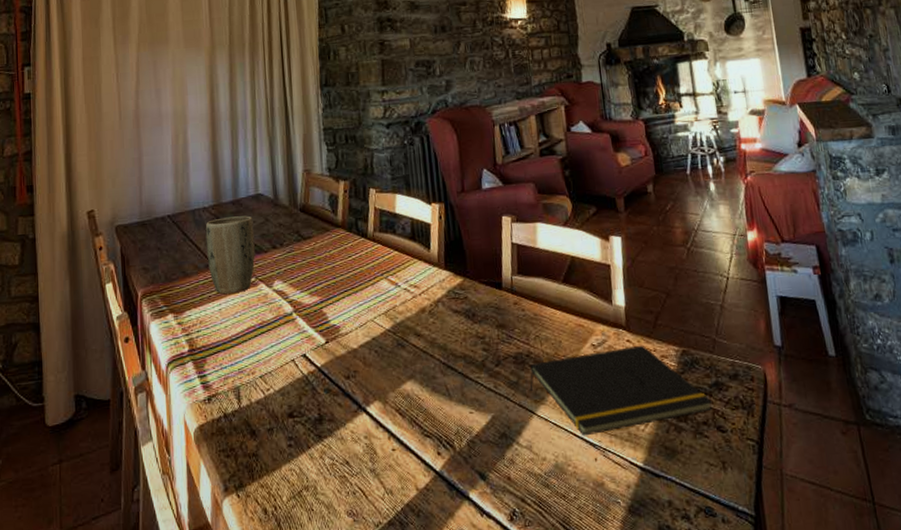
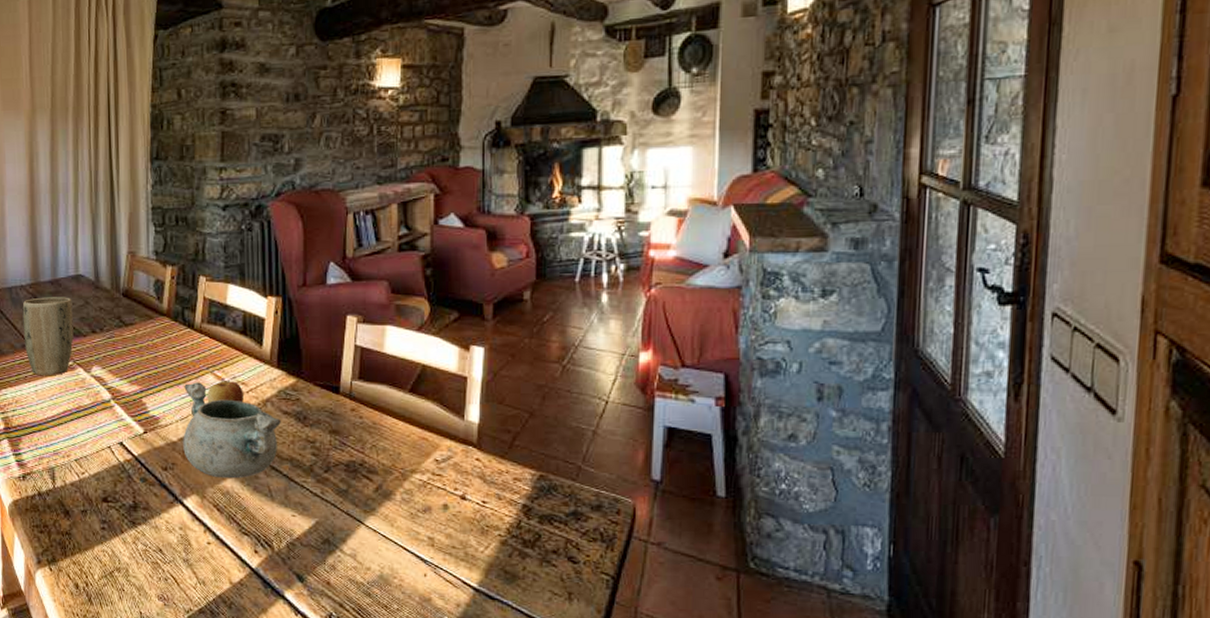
decorative bowl: none [361,288,452,382] -> present [183,382,281,479]
apple: none [383,284,417,308] -> present [207,380,244,403]
notepad: present [530,345,713,436] -> none [360,465,568,551]

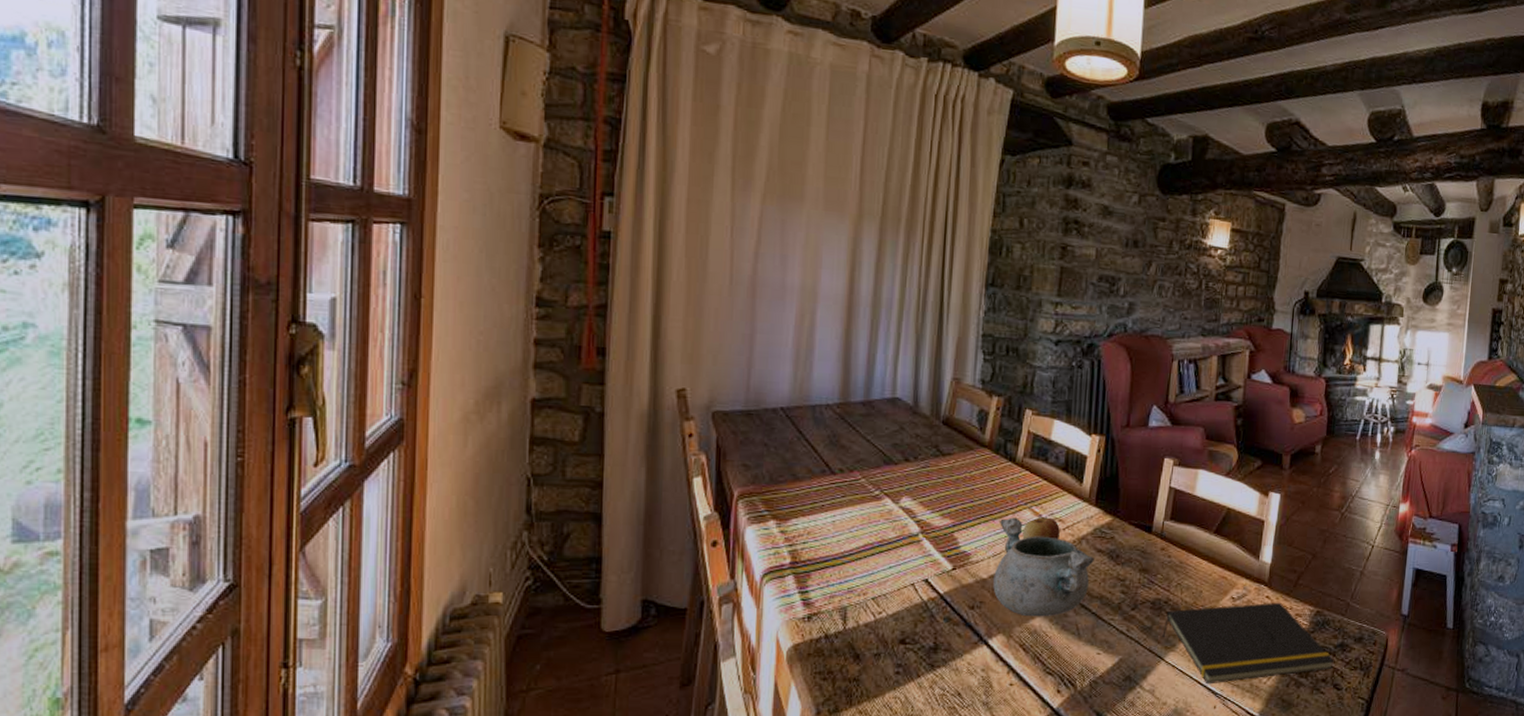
plant pot: present [22,297,74,376] -> none [824,419,886,506]
notepad: none [360,465,568,551] -> present [1162,602,1335,685]

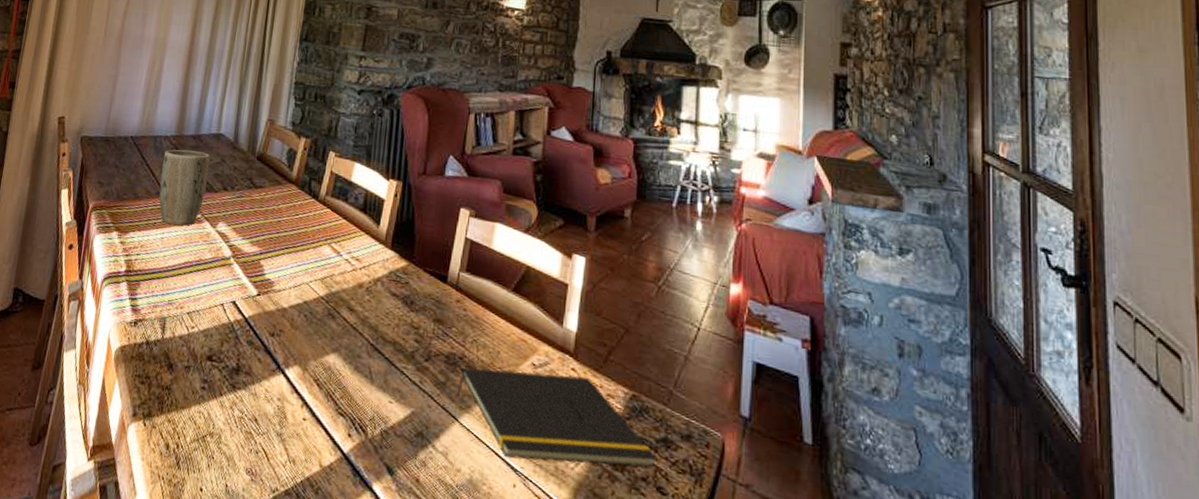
plant pot: none [824,419,886,506] -> present [159,149,210,226]
decorative bowl: present [993,517,1094,617] -> none [292,251,389,355]
apple: present [1022,516,1060,540] -> none [321,254,357,279]

